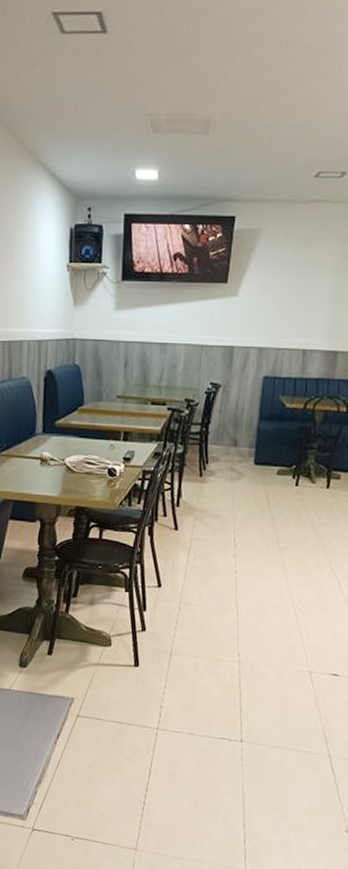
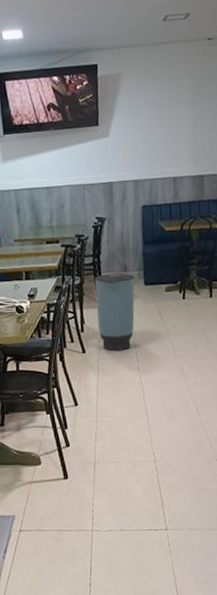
trash can: none [195,446,244,534] -> present [95,273,135,352]

